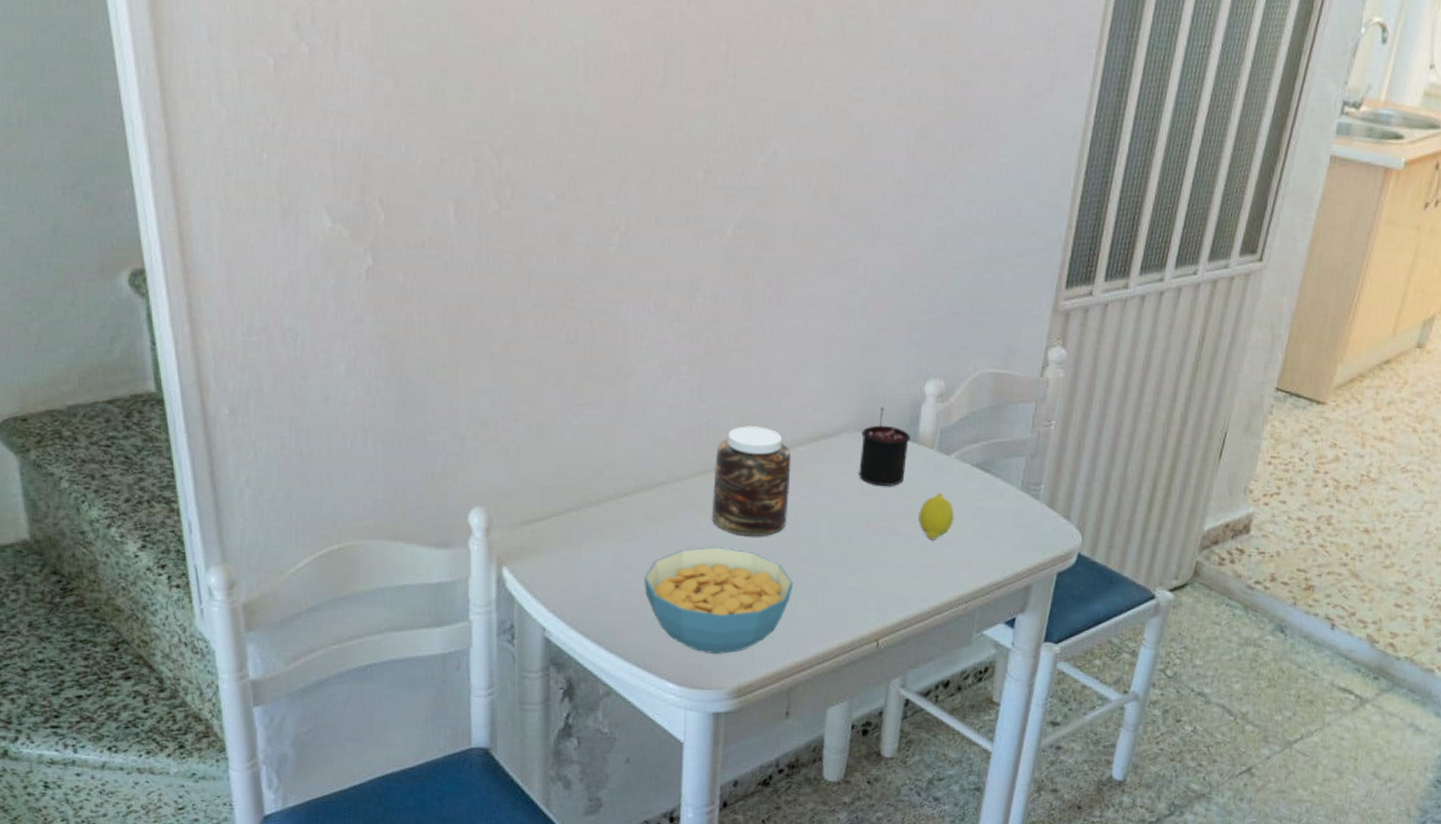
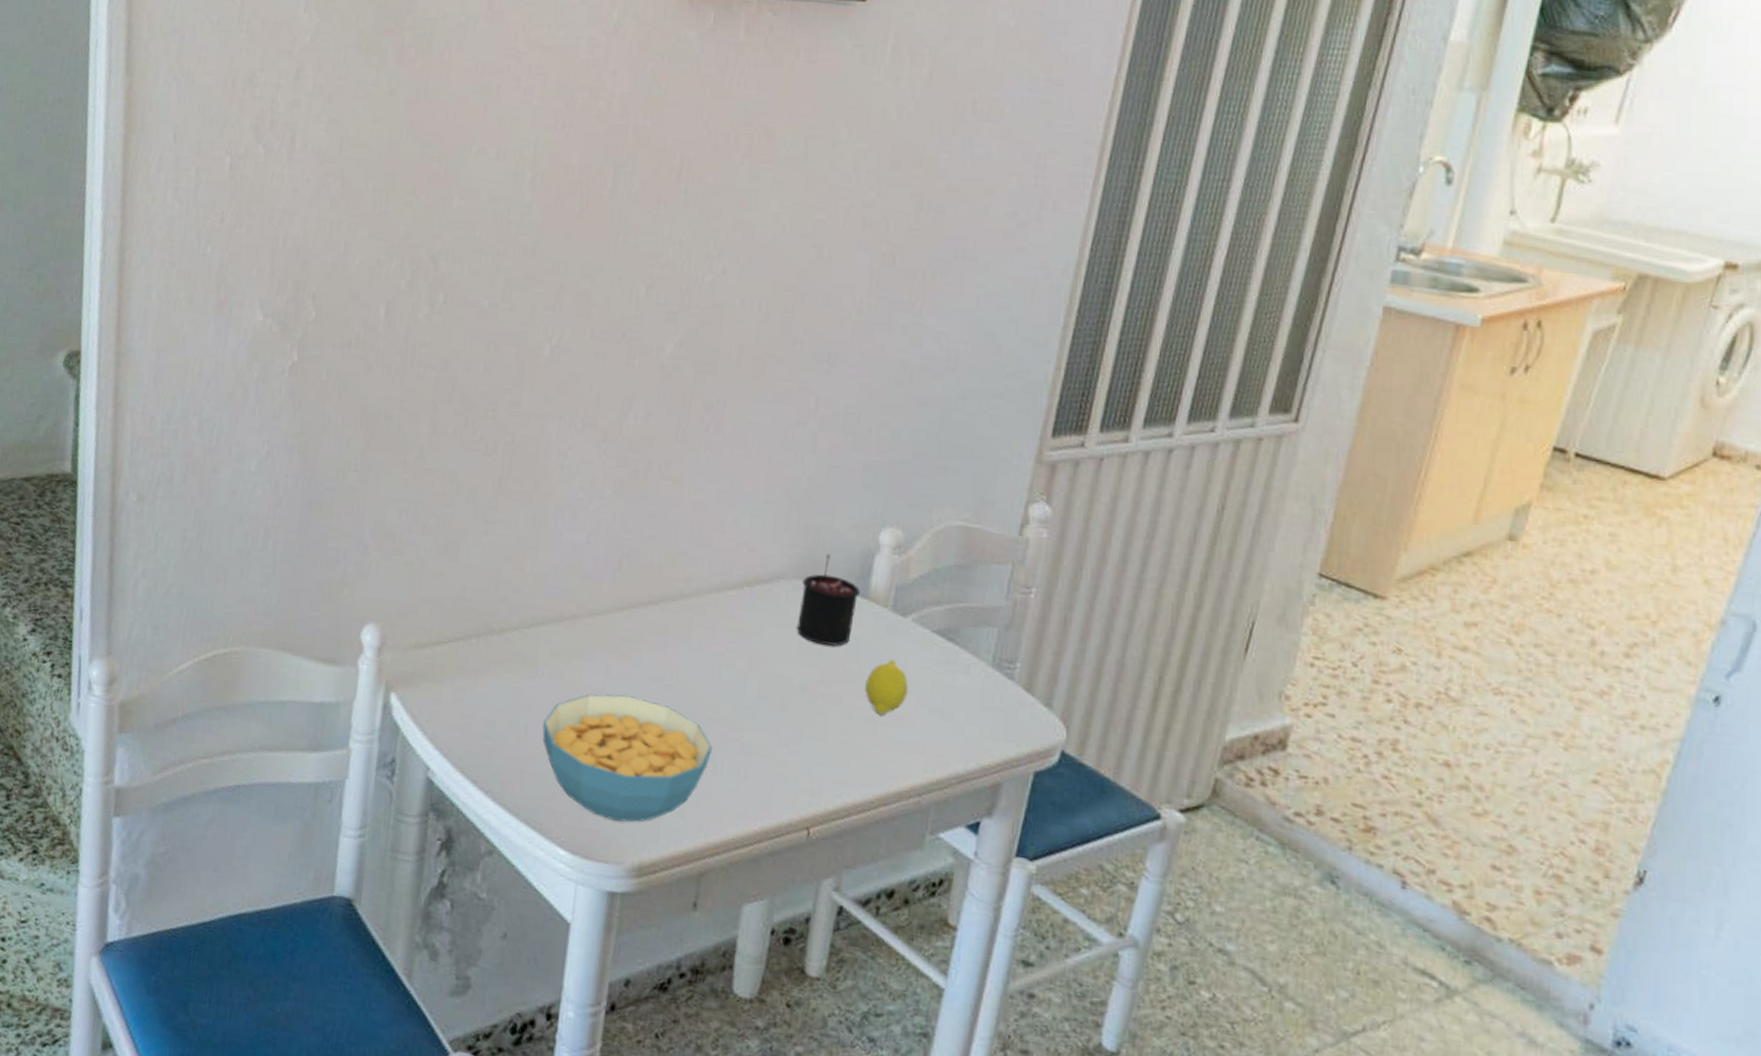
jar: present [711,426,791,536] -> none [625,561,720,689]

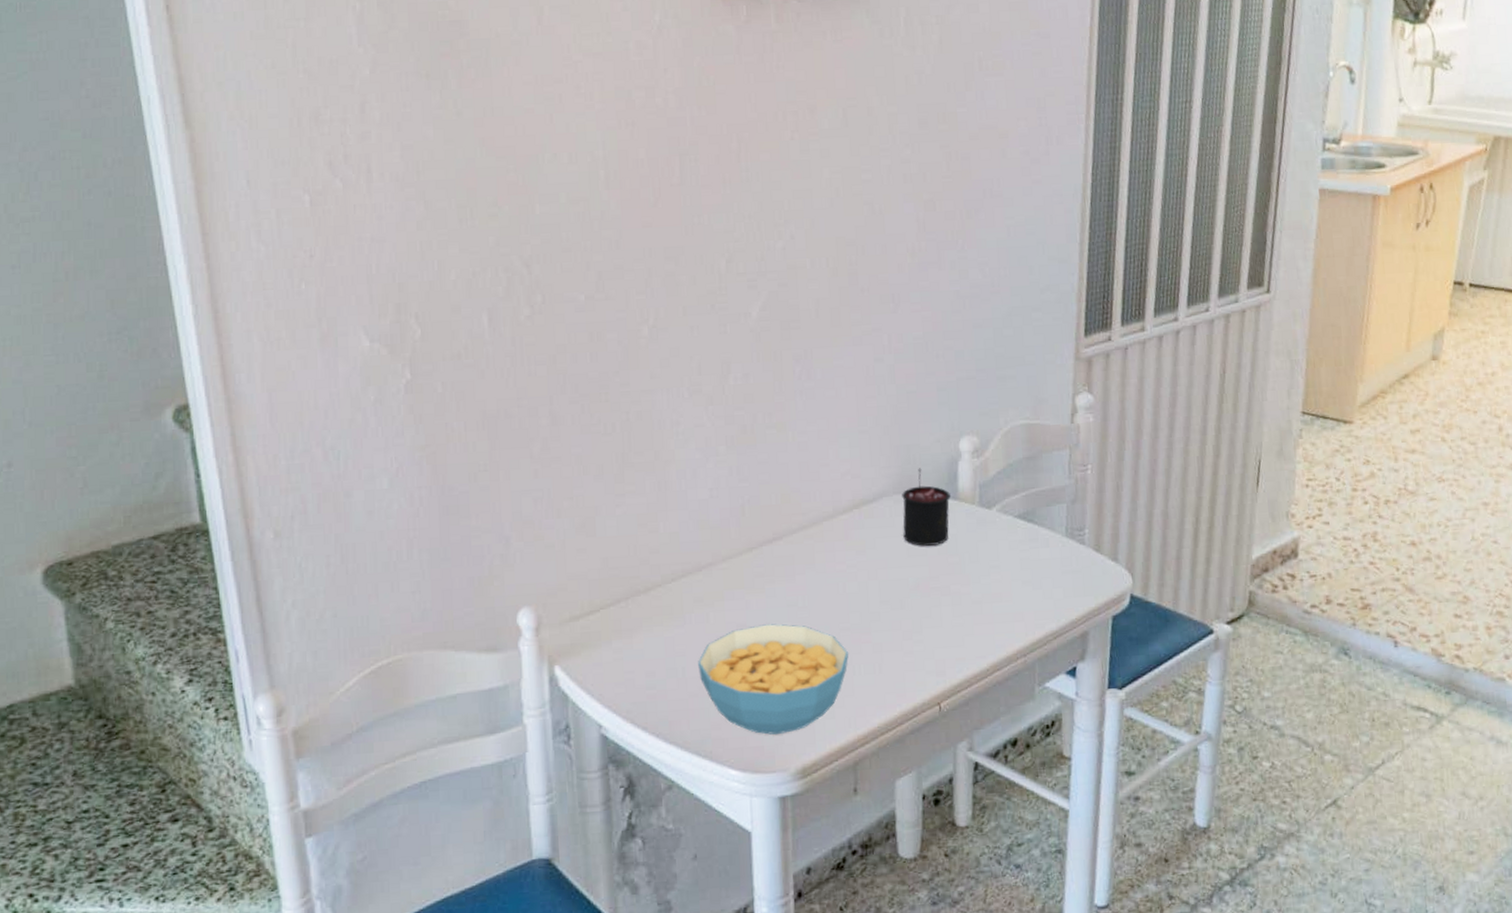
fruit: present [865,659,909,715] -> none [967,547,1003,595]

